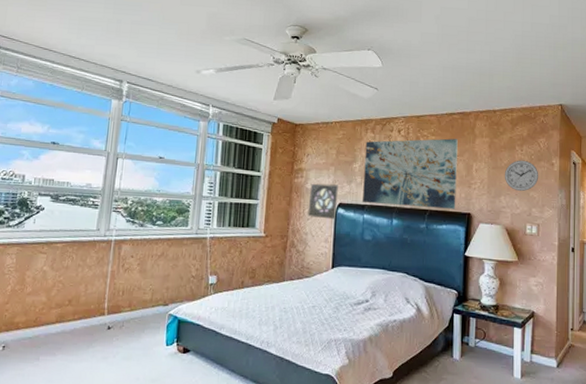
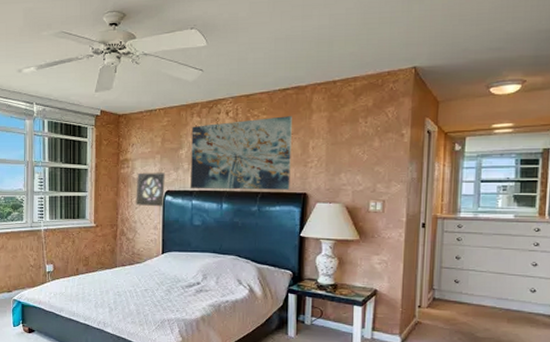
wall clock: present [504,160,539,192] -> none [345,133,386,167]

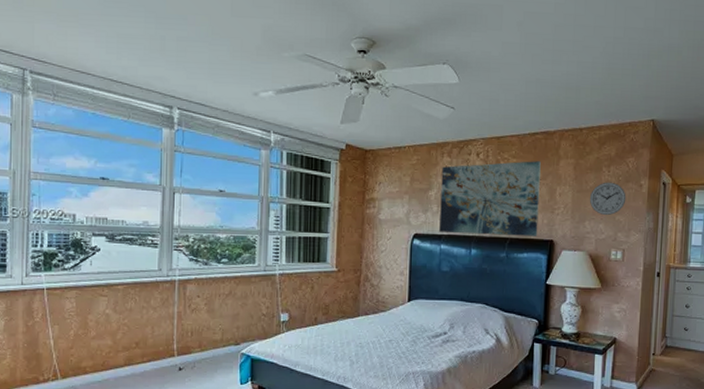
wall ornament: present [135,172,165,207] -> none [381,213,413,251]
wall clock: none [345,133,386,167] -> present [589,182,626,216]

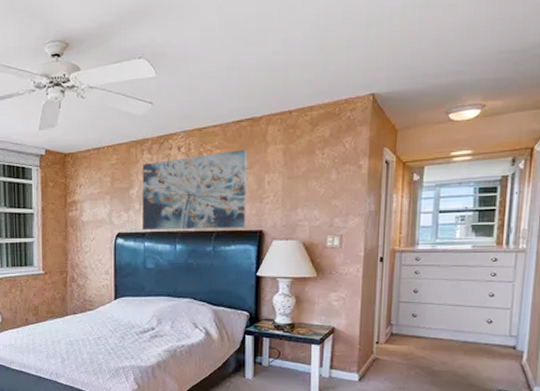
wall clock: present [589,182,626,216] -> none [301,165,343,201]

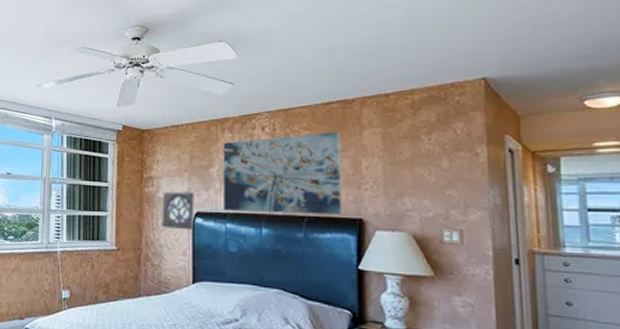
wall ornament: none [85,214,116,251] -> present [161,191,194,230]

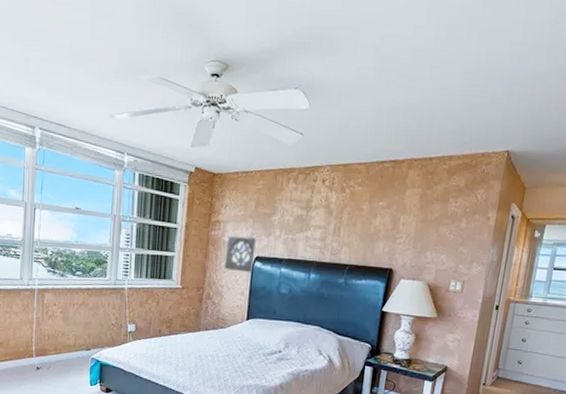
wall art: present [223,132,342,215] -> none [280,189,387,264]

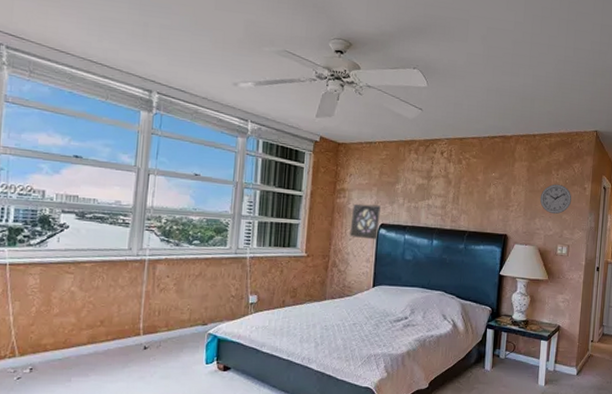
wall clock: none [433,213,472,247] -> present [540,184,572,215]

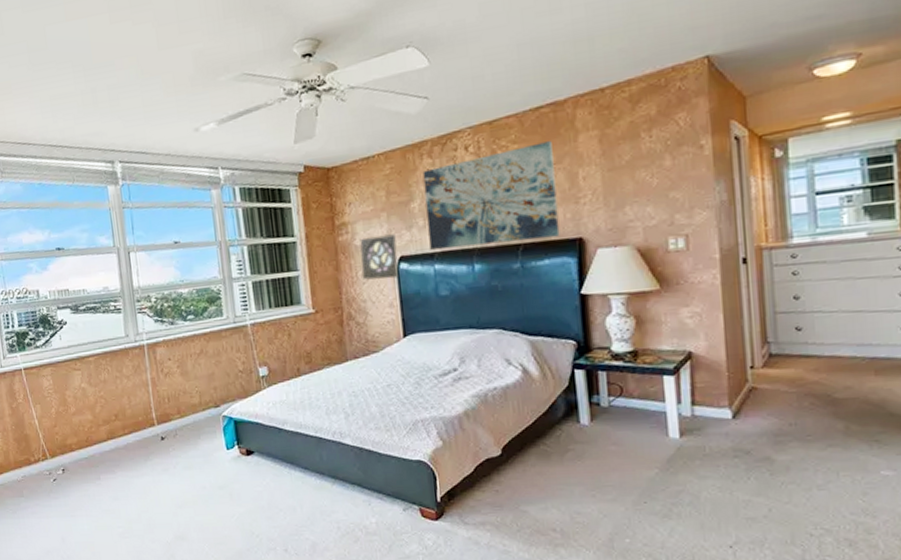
wall art: none [404,161,498,231] -> present [422,141,560,250]
wall clock: present [540,184,572,215] -> none [626,149,682,195]

